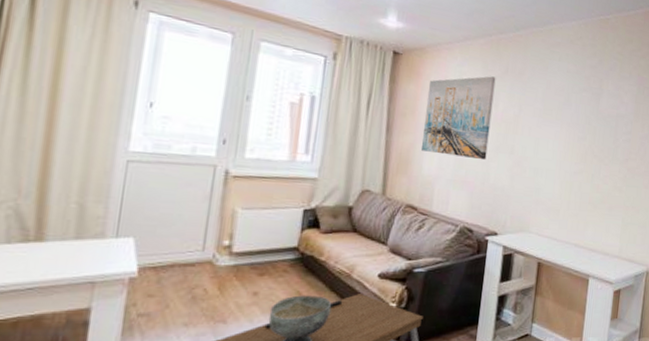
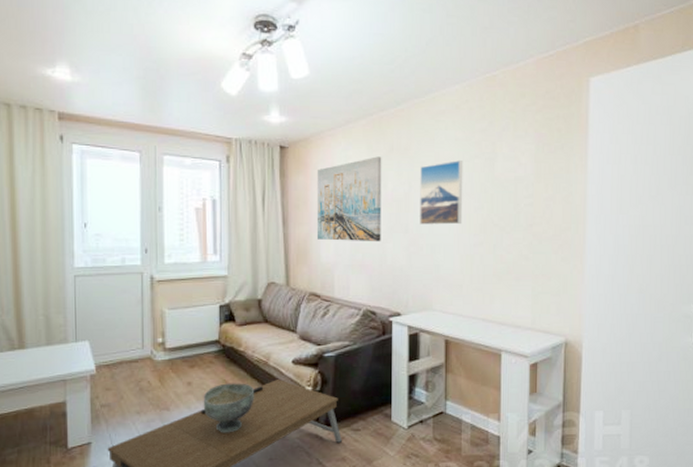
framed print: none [525,91,572,152] -> present [420,160,463,225]

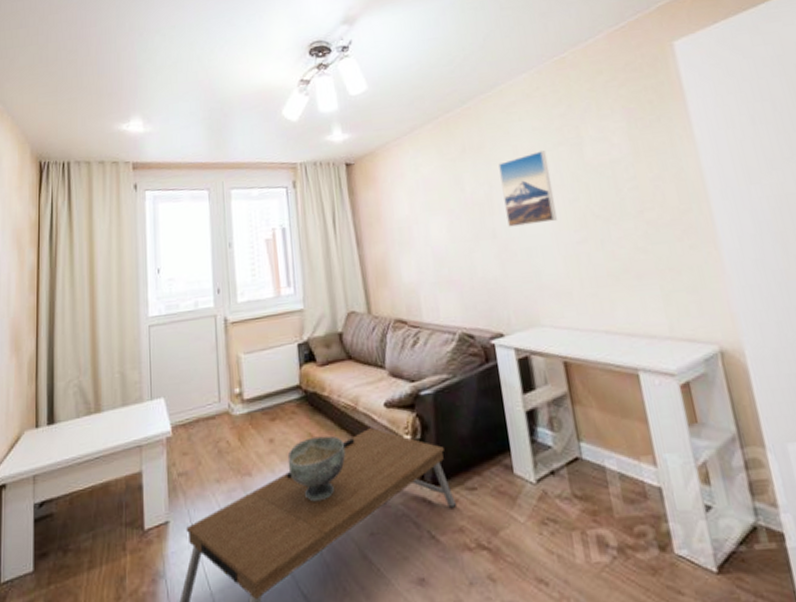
wall art: present [316,156,382,242] -> none [386,159,468,258]

